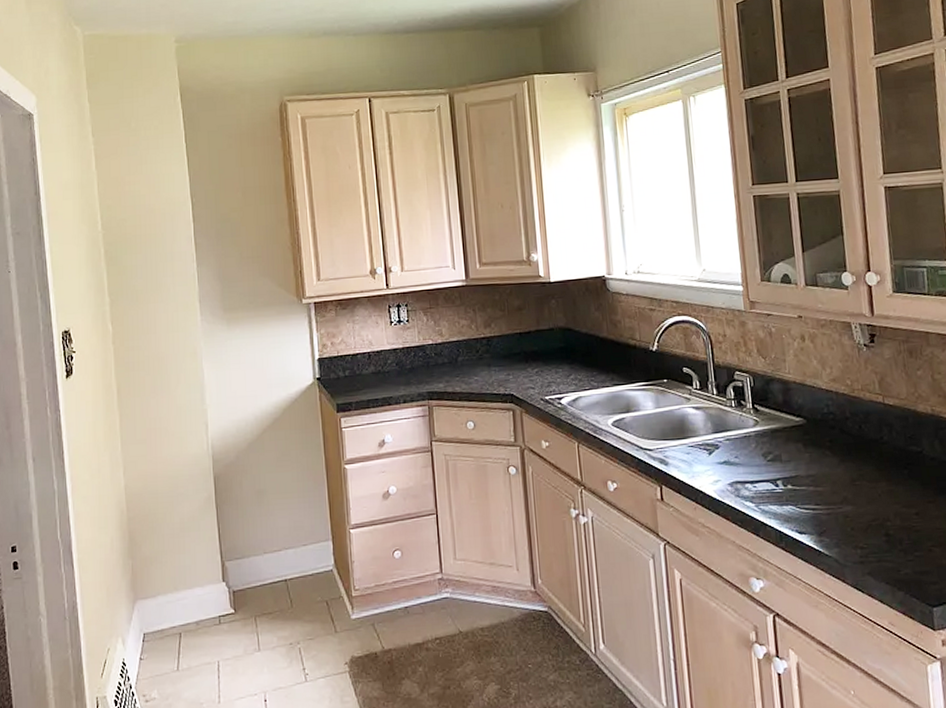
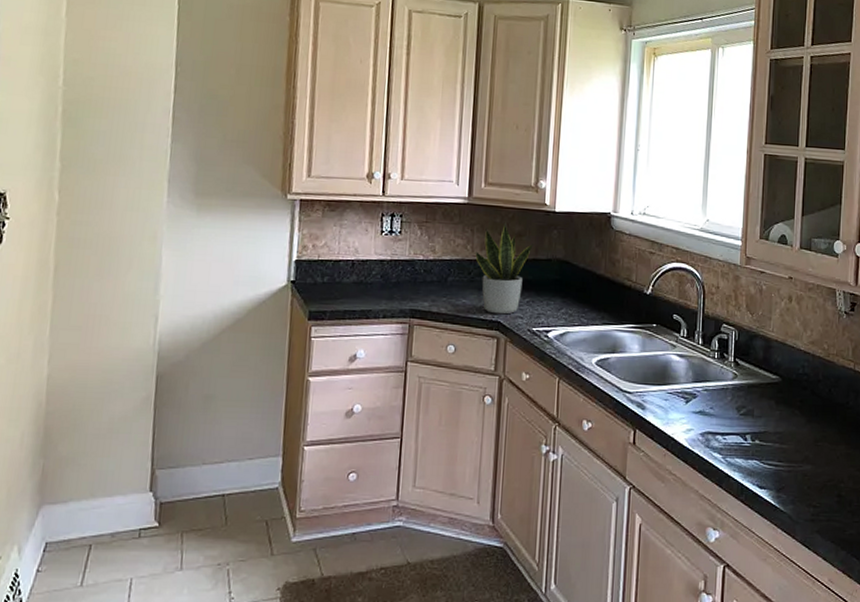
potted plant: none [480,298,535,388] -> present [475,222,534,315]

